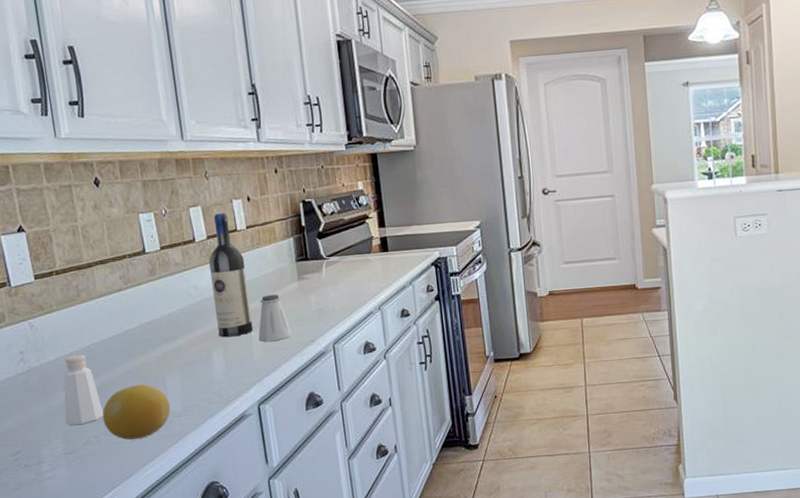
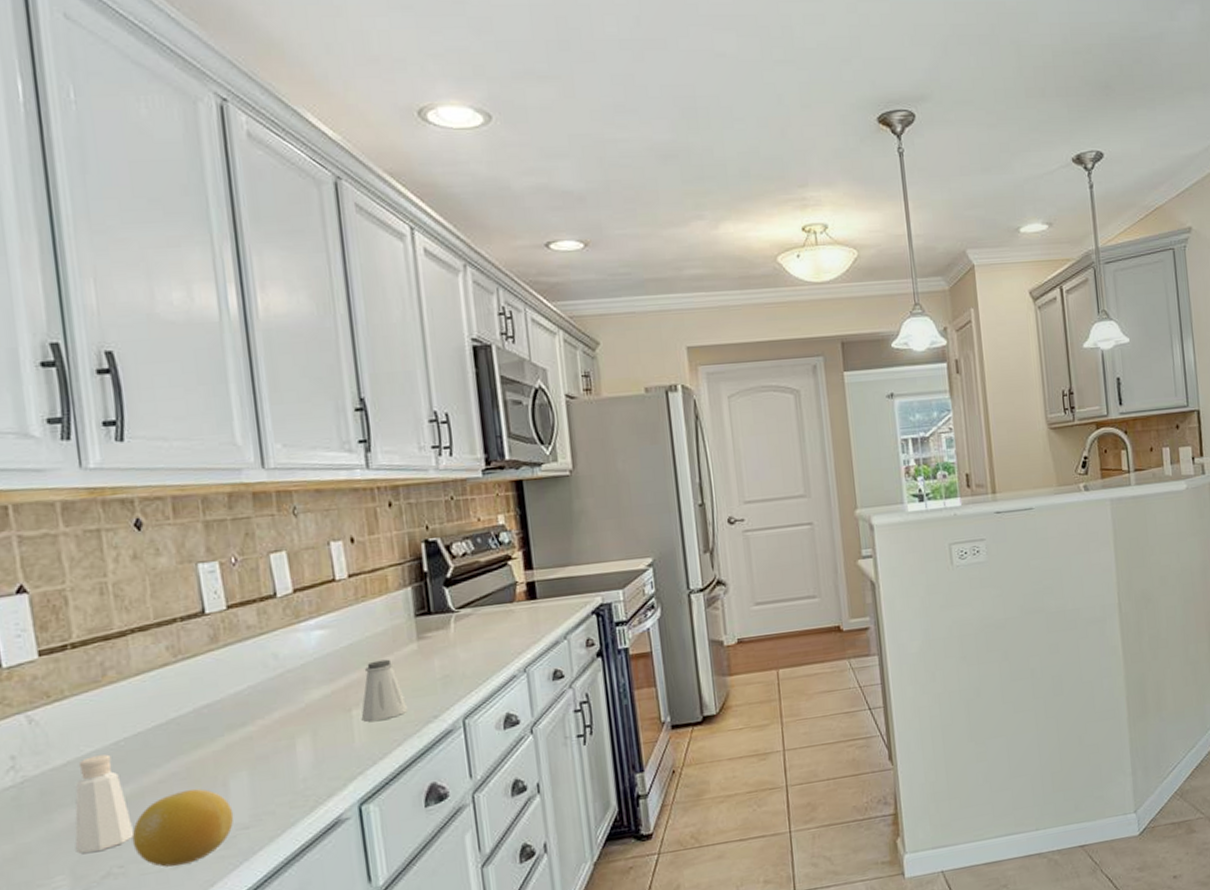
wine bottle: present [209,212,253,338] -> none [295,558,355,720]

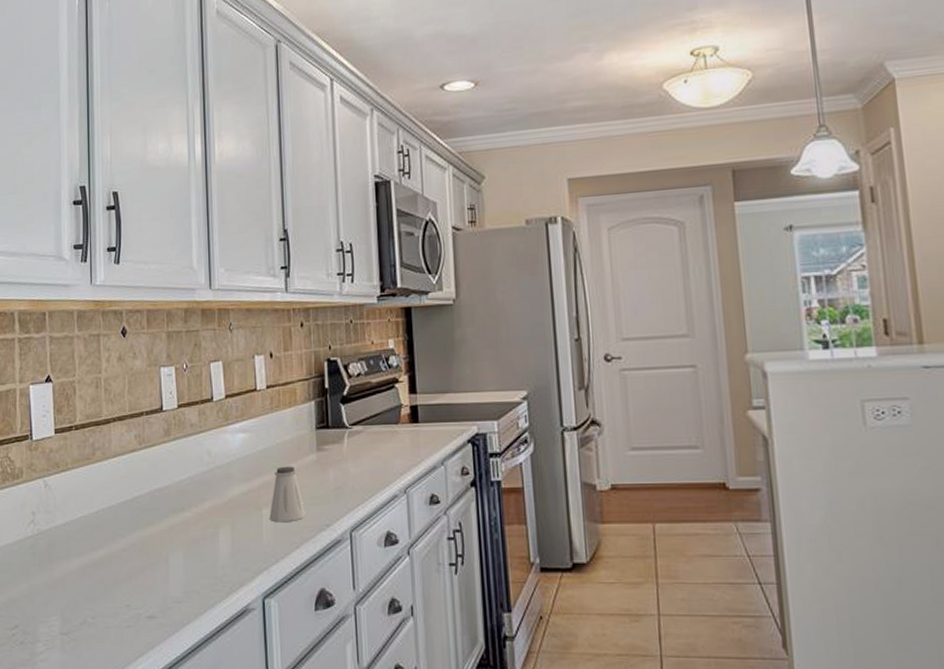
pepper shaker: present [74,754,135,855] -> none [65,521,104,602]
fruit: present [131,789,234,868] -> none [101,561,171,625]

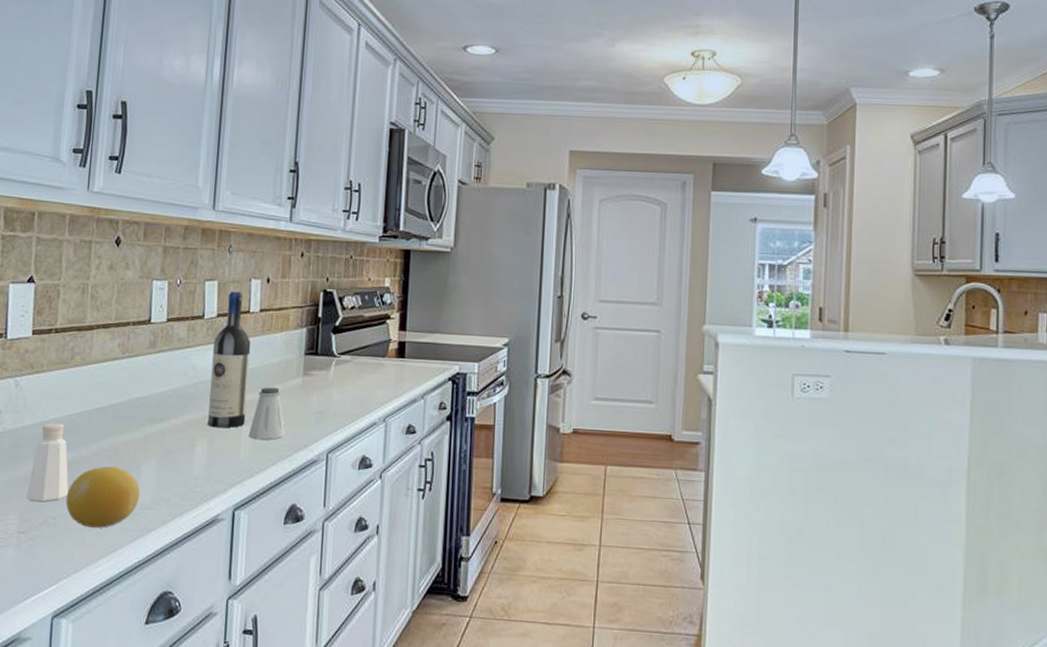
pepper shaker: none [65,521,104,602] -> present [26,423,69,502]
fruit: none [101,561,171,625] -> present [65,466,141,528]
wine bottle: none [225,369,265,513] -> present [207,291,251,429]

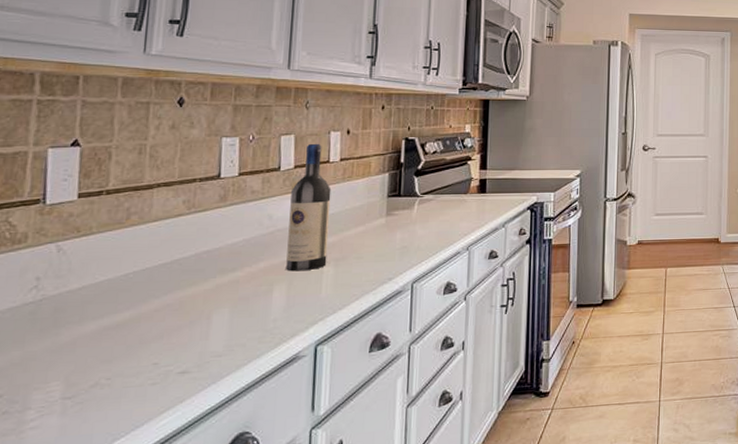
pepper shaker: present [26,423,69,502] -> none [73,283,126,366]
fruit: present [65,466,141,528] -> none [122,320,211,383]
saltshaker: present [248,387,286,440] -> none [330,229,370,278]

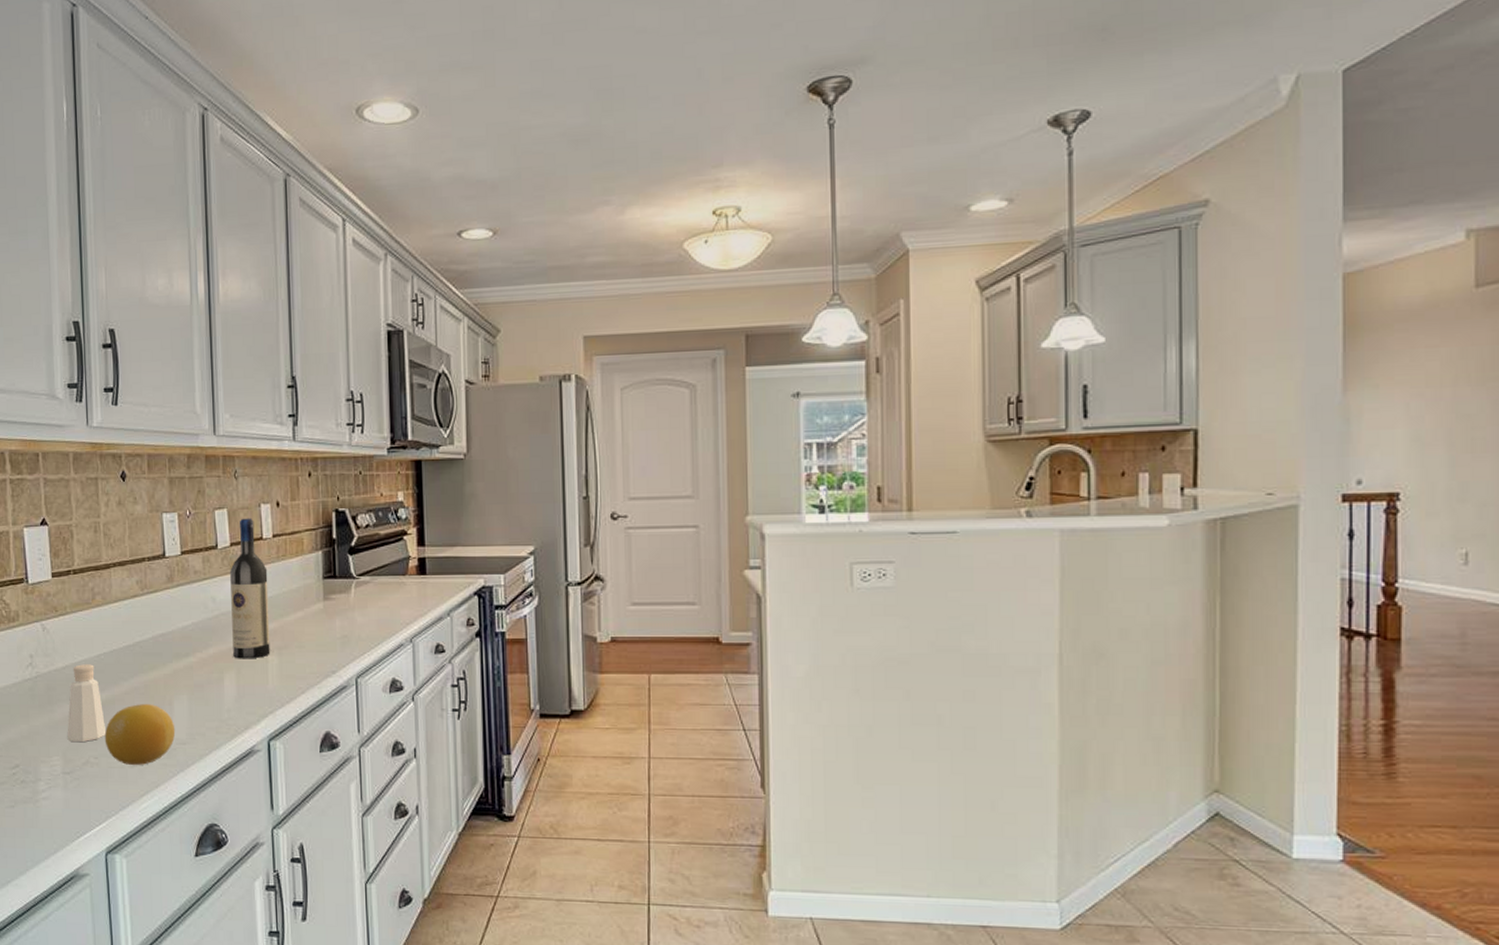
pepper shaker: none [73,283,126,366] -> present [67,664,107,743]
fruit: none [122,320,211,383] -> present [104,704,176,765]

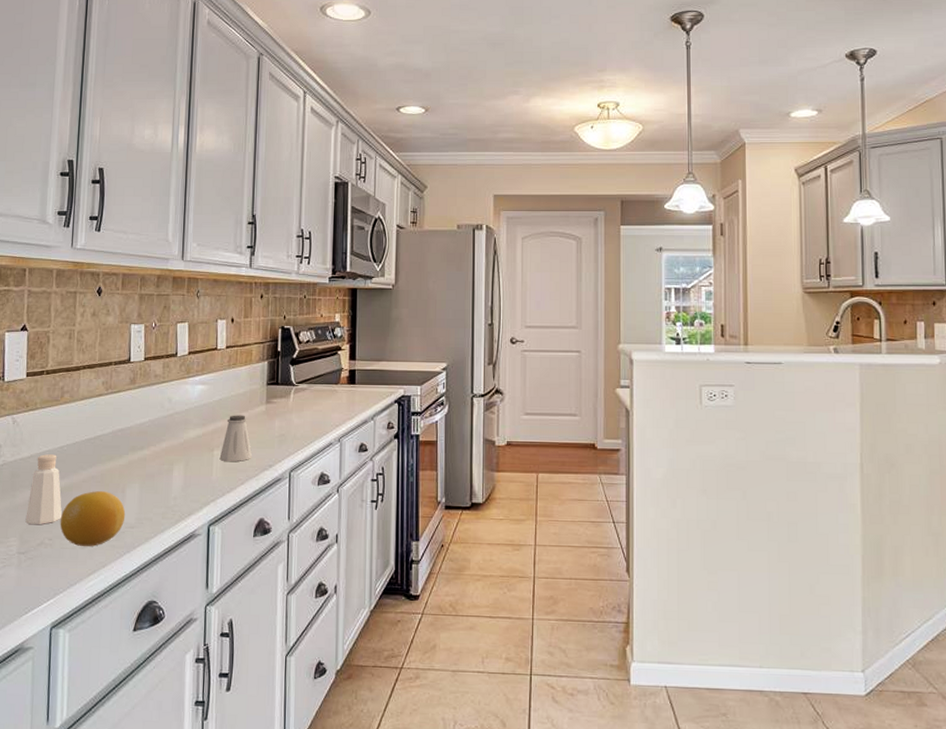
wine bottle: present [230,518,270,659] -> none [183,331,219,453]
saltshaker: none [275,614,313,669] -> present [219,415,253,462]

